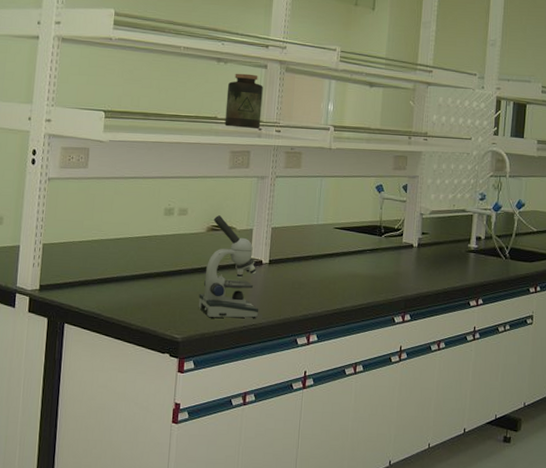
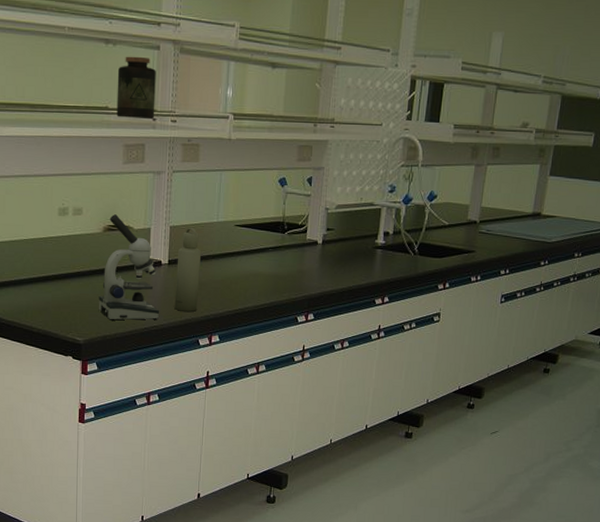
bottle: none [273,228,302,312] -> present [174,227,202,313]

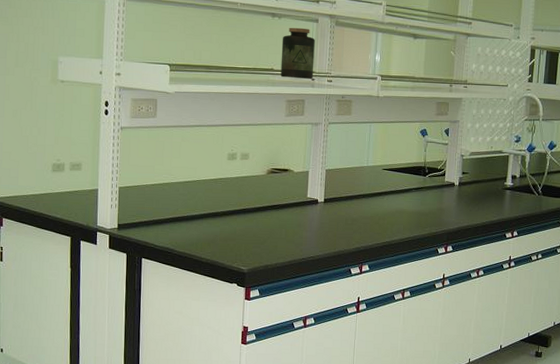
microscope: present [98,214,160,322] -> none [261,159,316,253]
bottle: present [174,227,202,313] -> none [329,170,354,245]

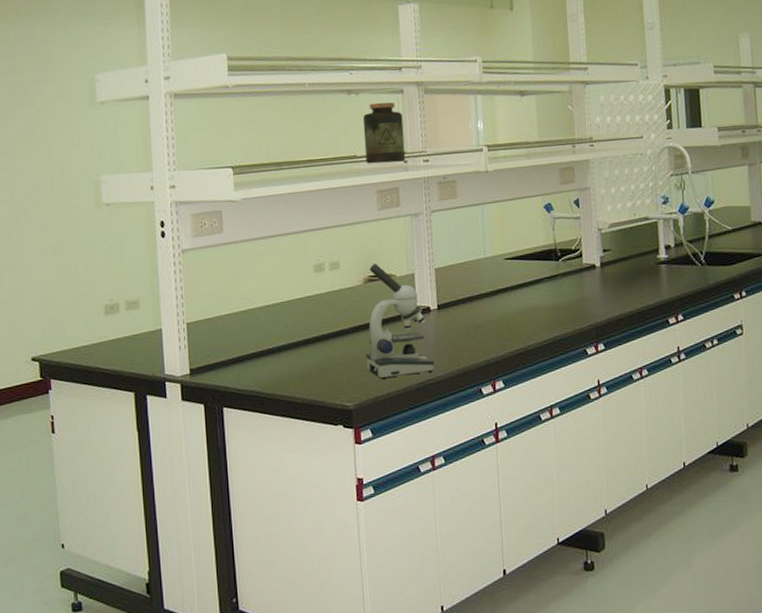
microscope: none [261,159,316,253] -> present [365,263,435,380]

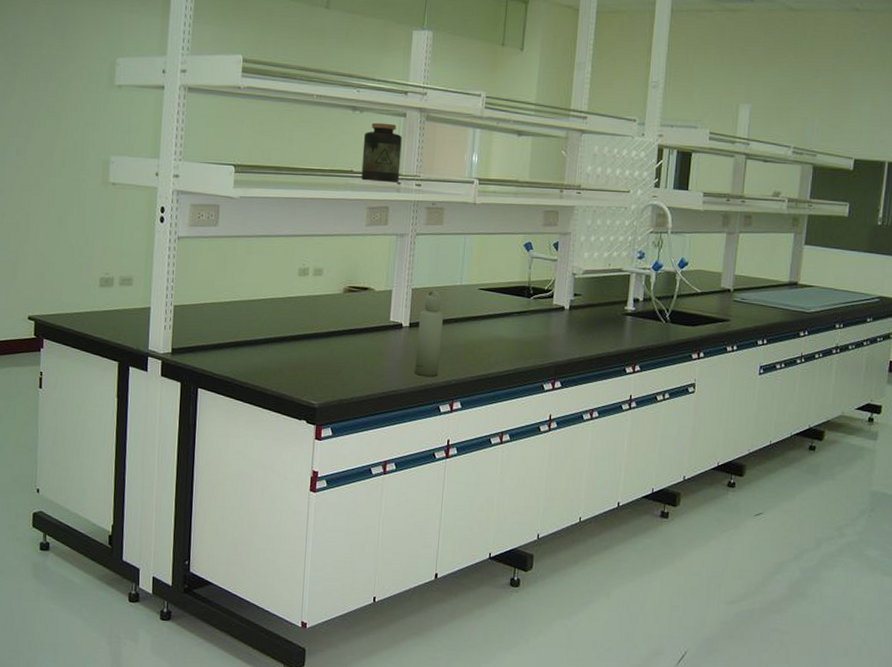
microscope: present [365,263,435,380] -> none [335,276,400,385]
bottle: none [446,266,476,360] -> present [414,290,444,378]

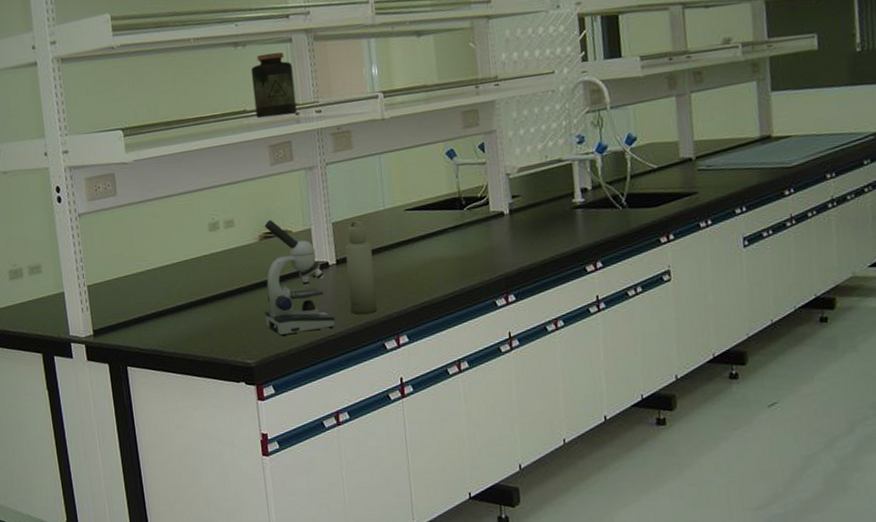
microscope: none [335,276,400,385] -> present [264,220,336,337]

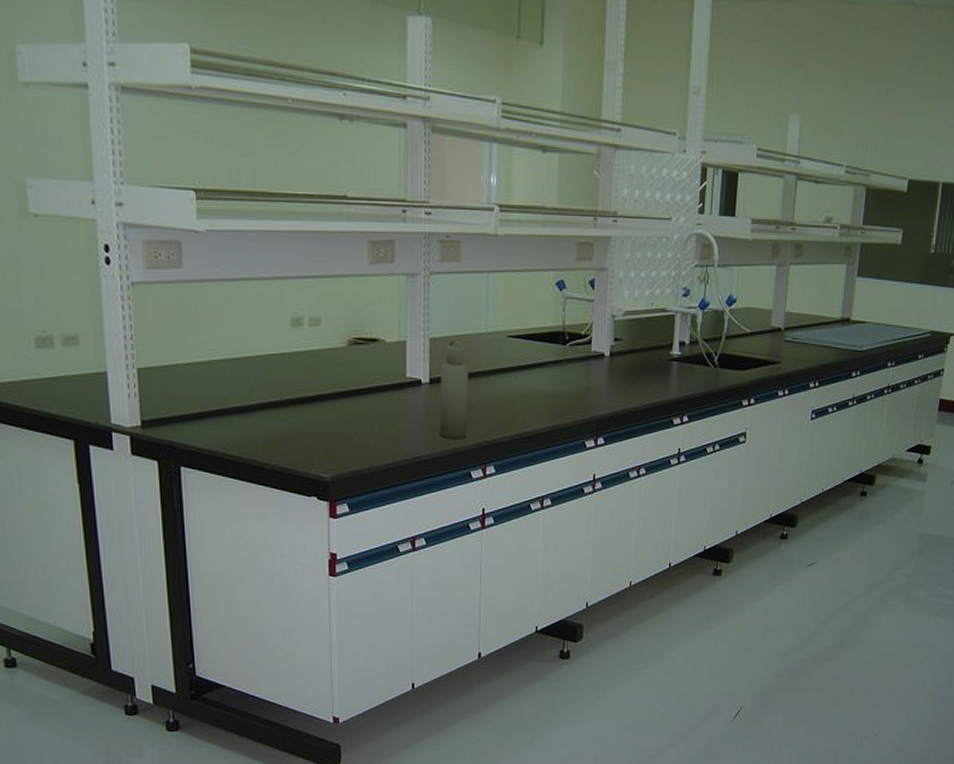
jar: present [250,52,298,119] -> none [356,134,405,212]
microscope: present [264,220,336,337] -> none [346,325,422,453]

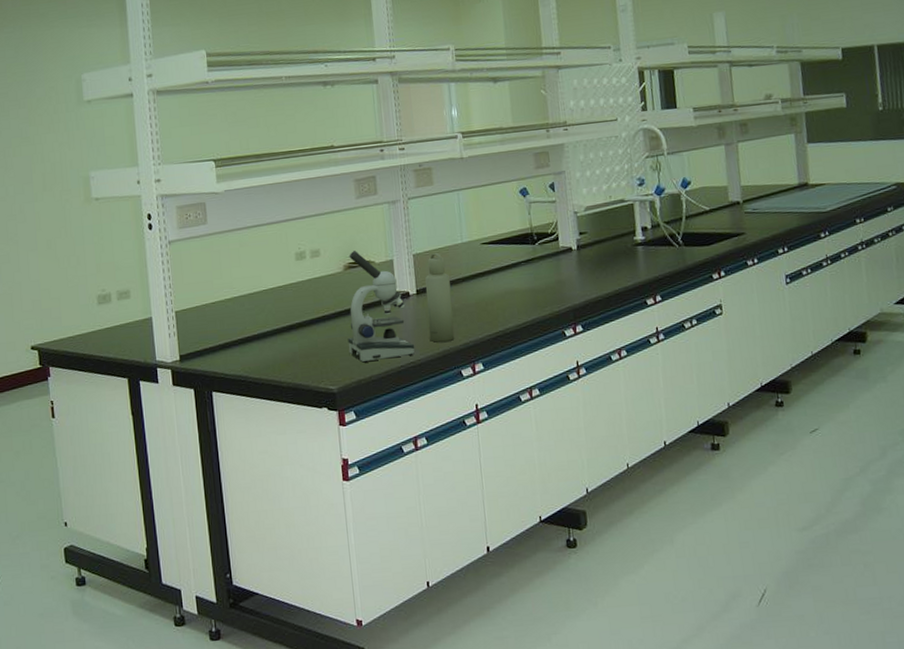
microscope: none [346,325,422,453] -> present [347,251,415,364]

